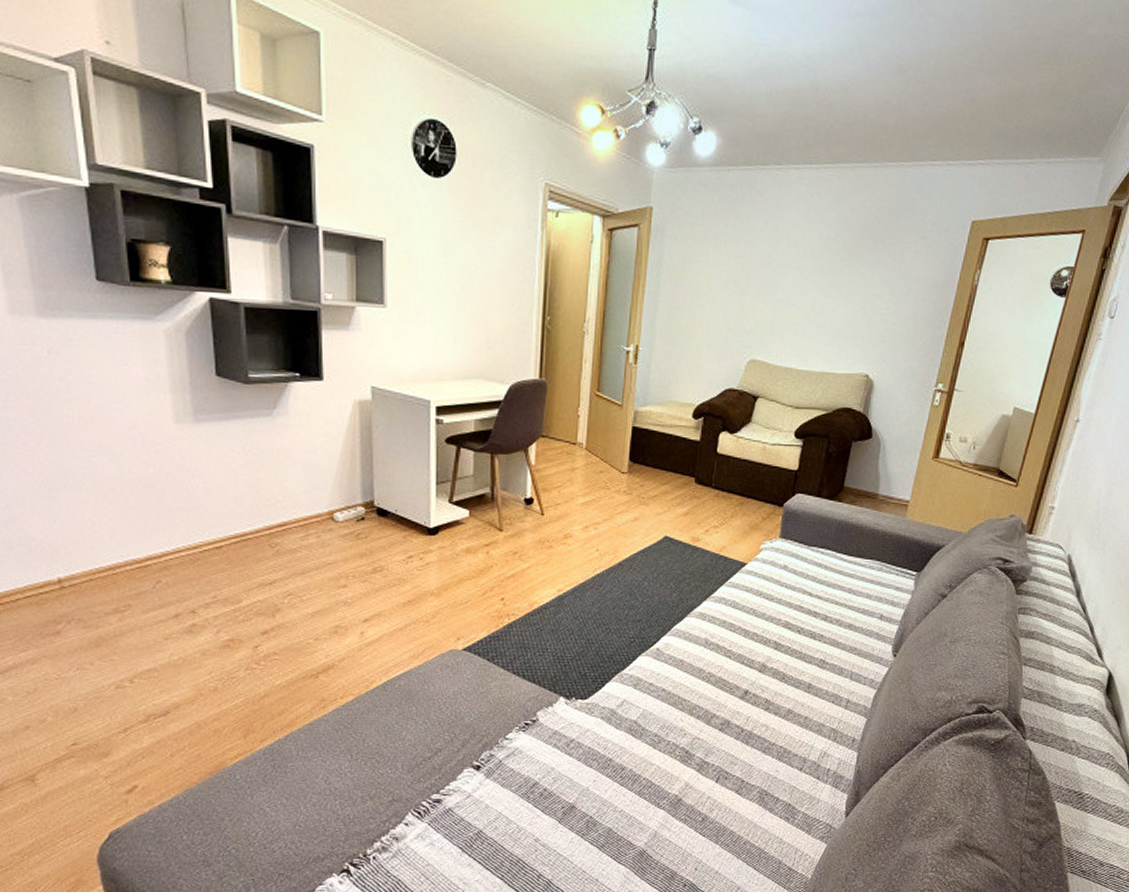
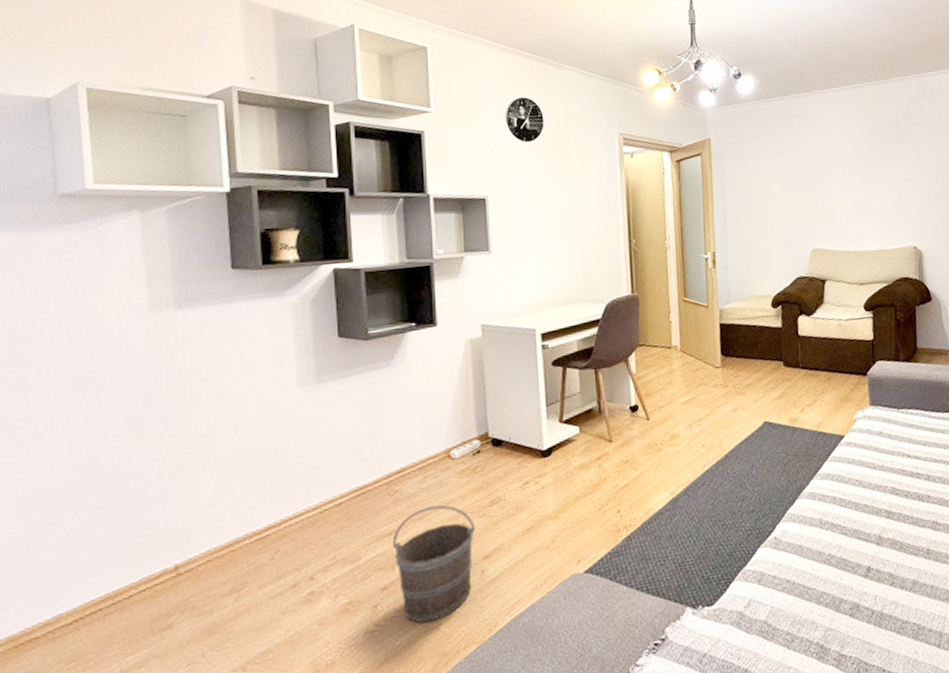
bucket: none [273,564,356,669] -> present [392,504,475,623]

